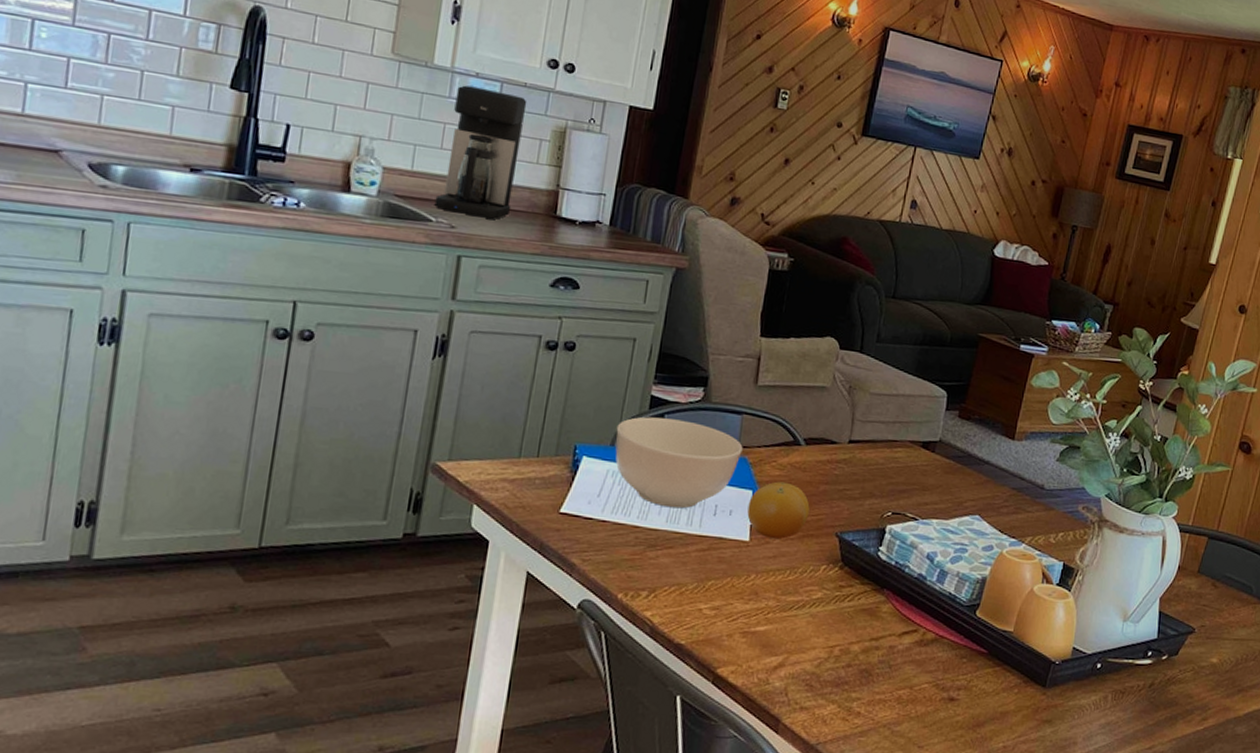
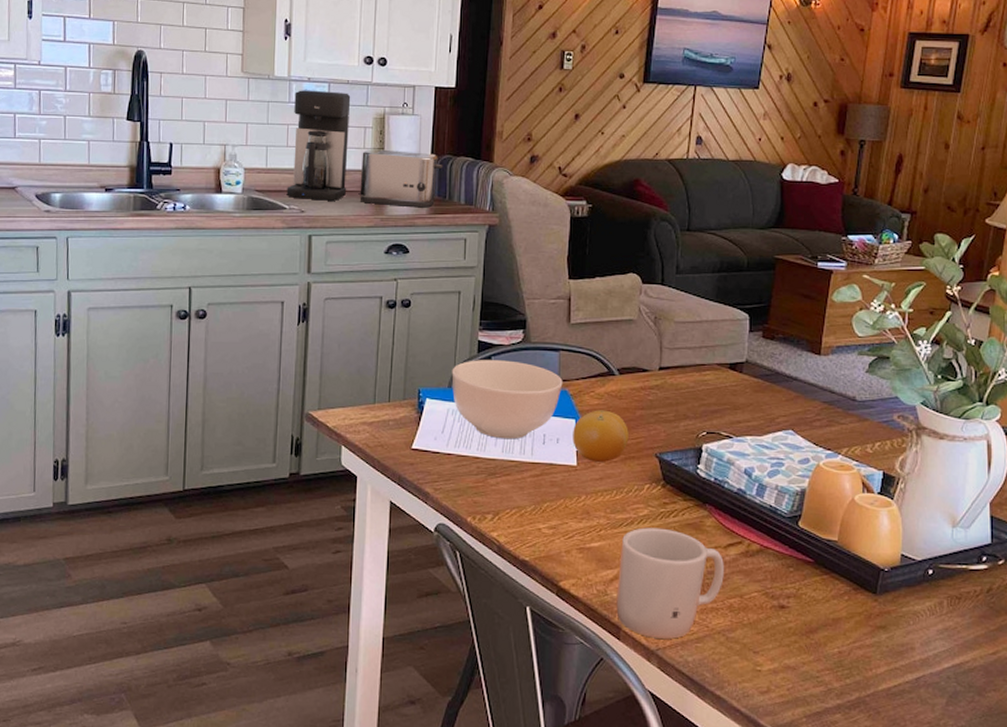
toaster: none [526,165,630,241] -> present [360,149,443,209]
mug: none [777,611,898,732] -> present [616,527,725,639]

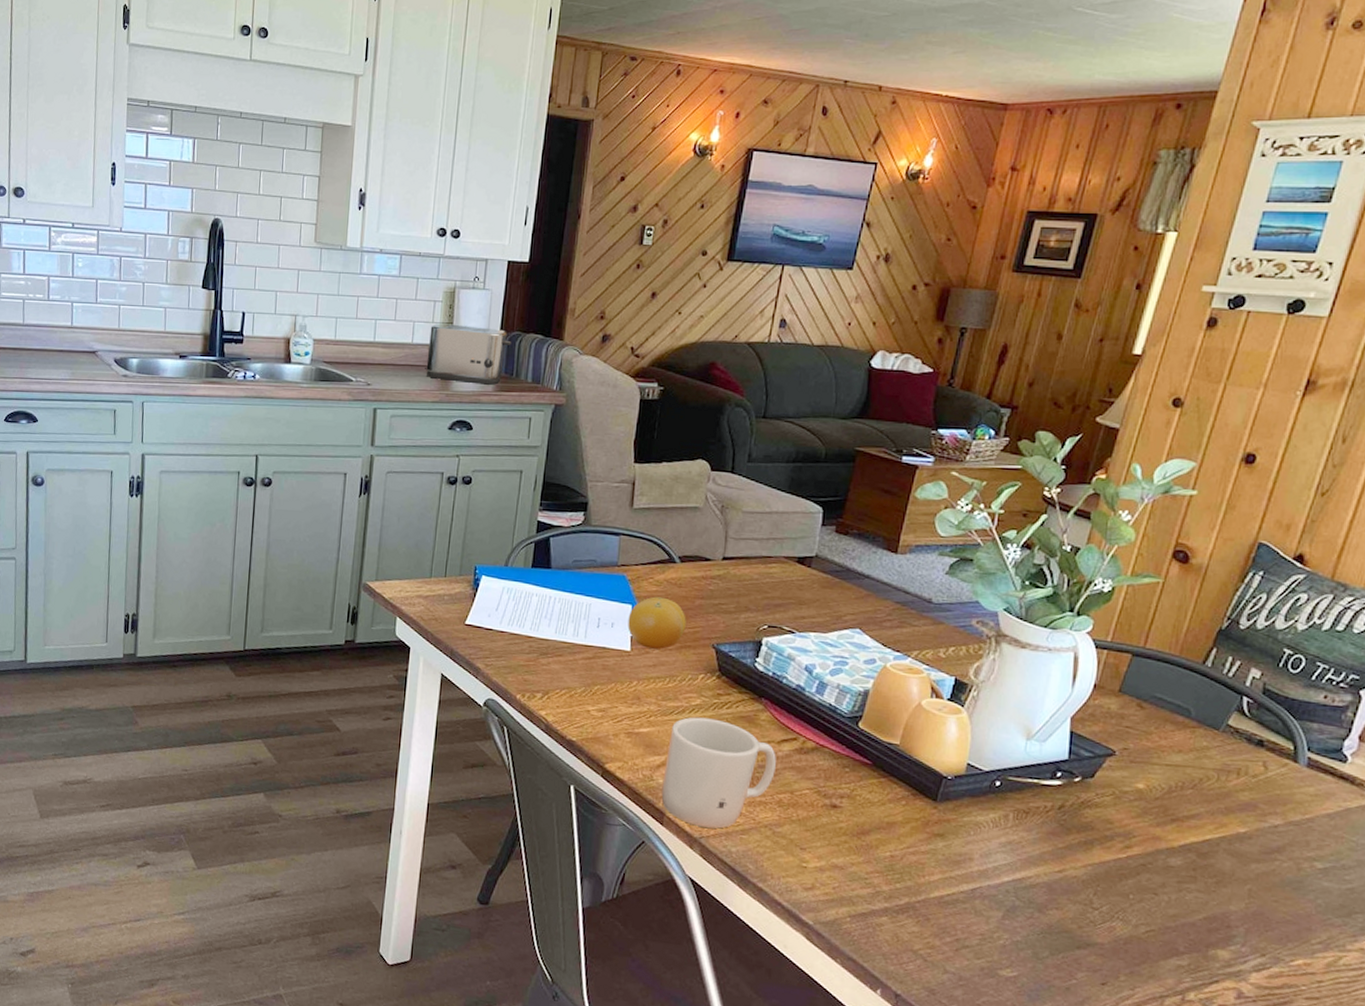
coffee maker: present [286,90,351,202] -> none [354,261,422,376]
bowl: present [451,360,563,440] -> none [508,540,622,621]

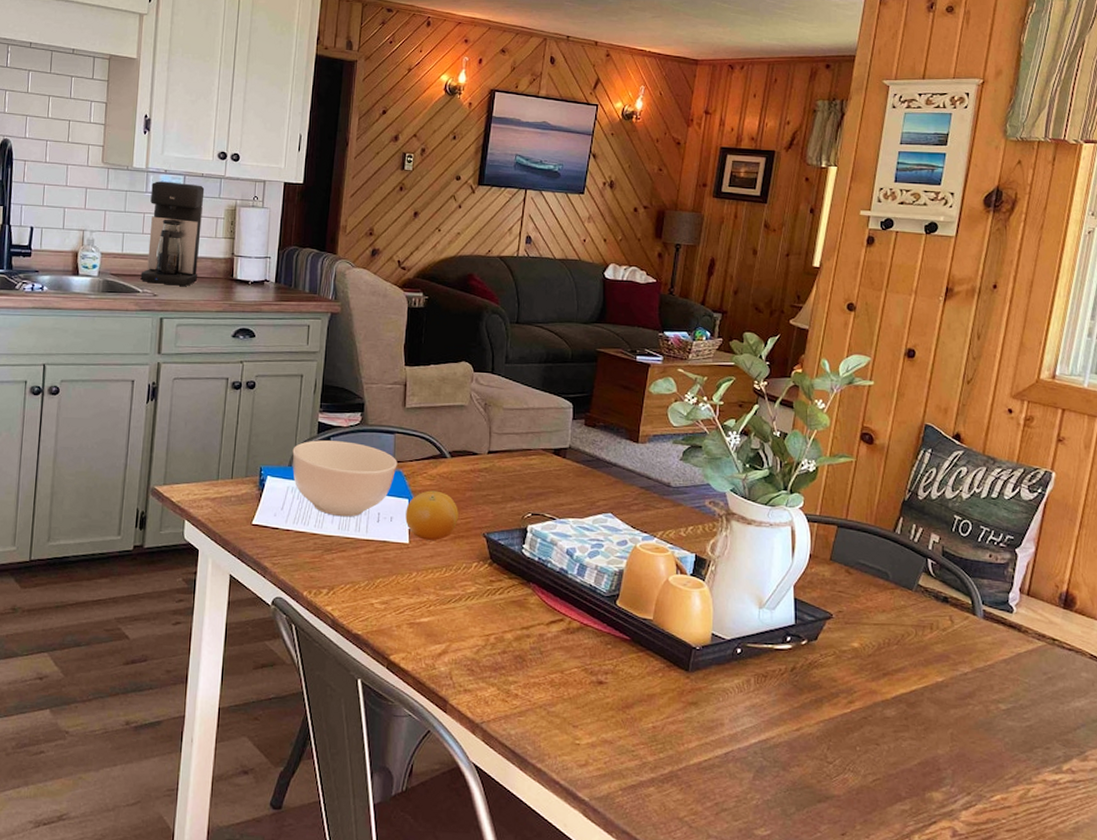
coffee maker: none [354,261,422,376] -> present [140,181,205,287]
toaster: present [426,323,512,386] -> none [210,238,290,296]
bowl: none [508,540,622,621] -> present [292,440,397,517]
mug: present [661,717,777,829] -> none [443,604,547,713]

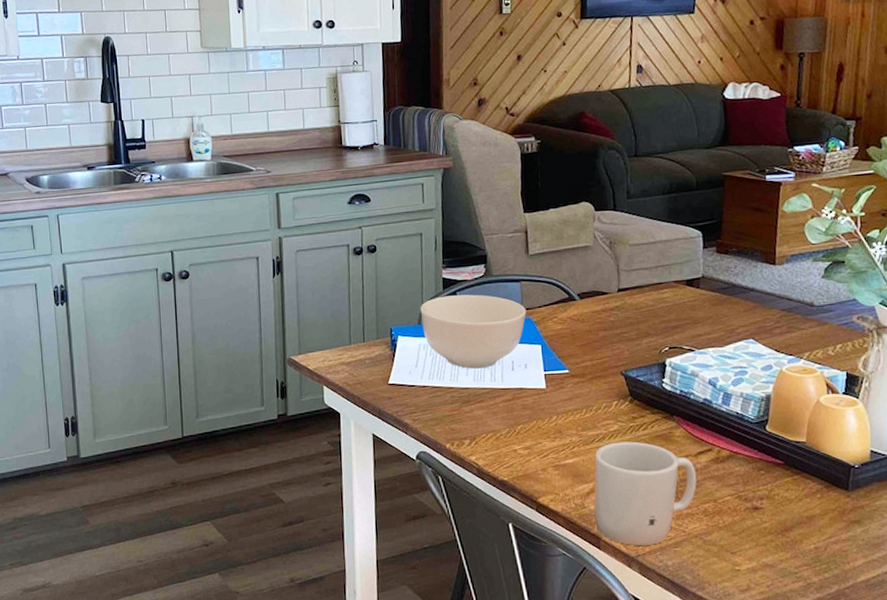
coffee maker: present [140,181,205,287] -> none [252,57,307,161]
fruit: present [405,490,459,540] -> none [539,334,594,383]
mug: none [443,604,547,713] -> present [593,441,697,546]

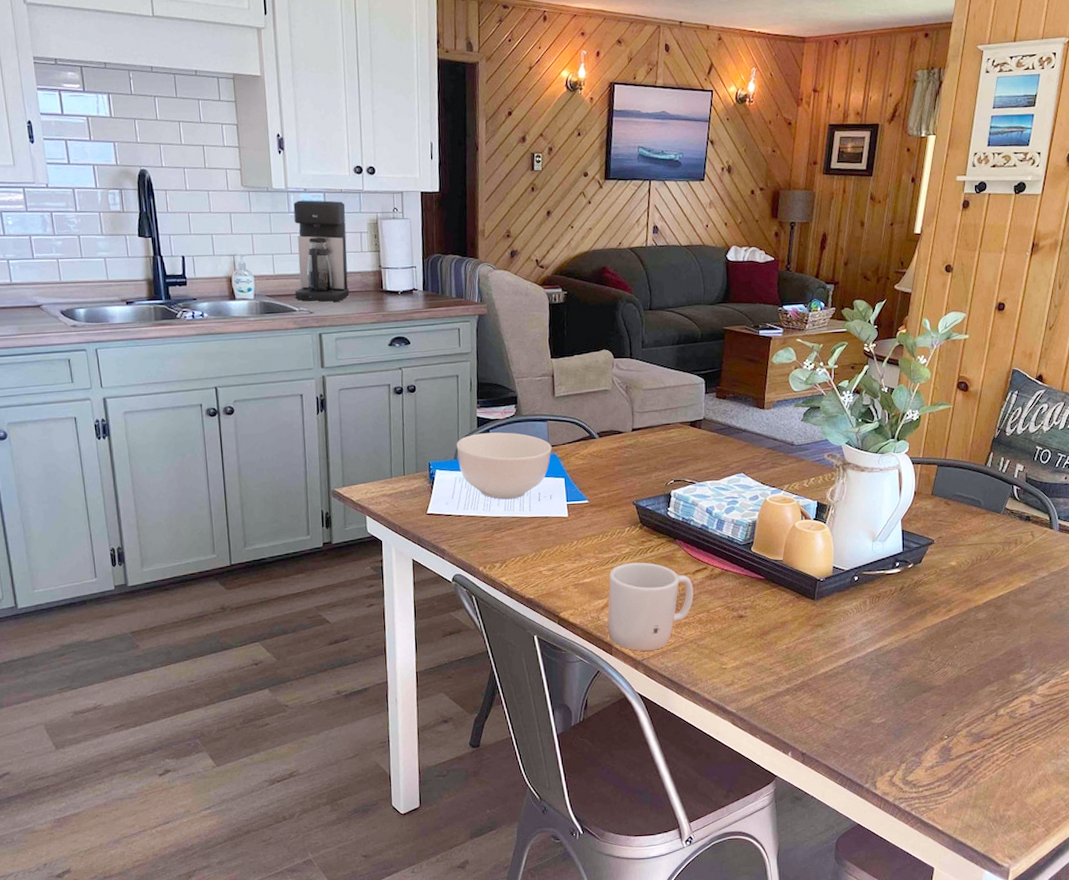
coffee maker: none [252,57,307,161] -> present [293,200,349,302]

